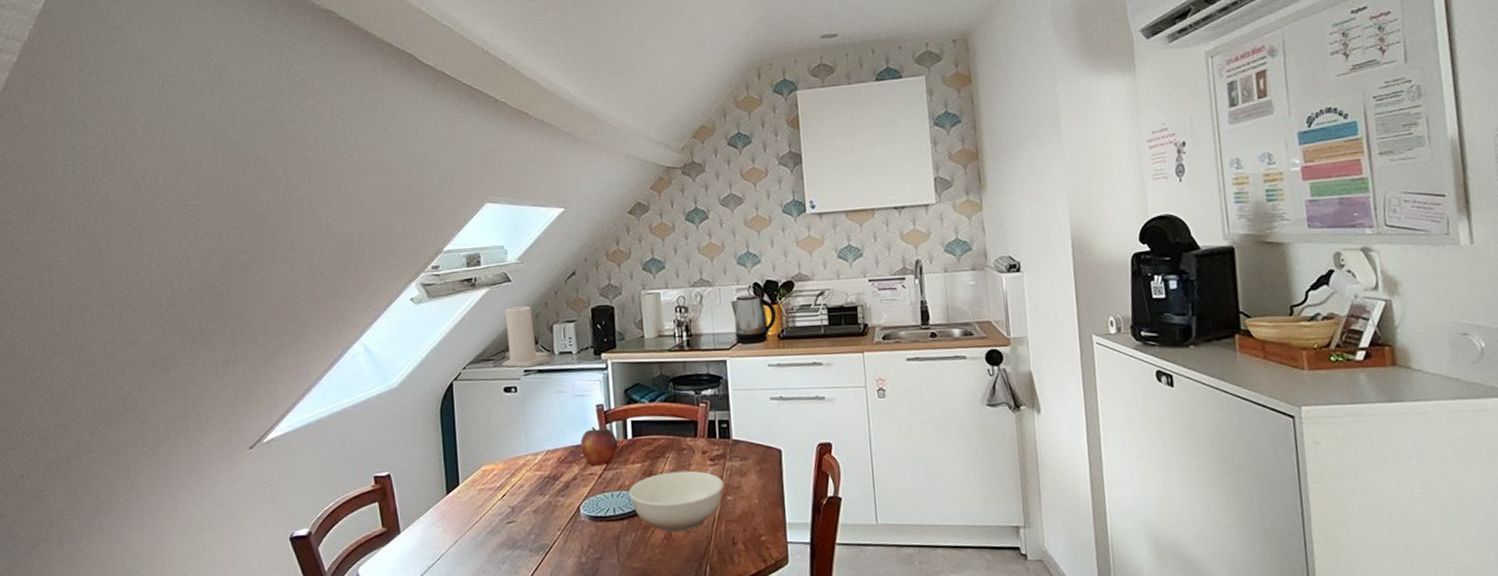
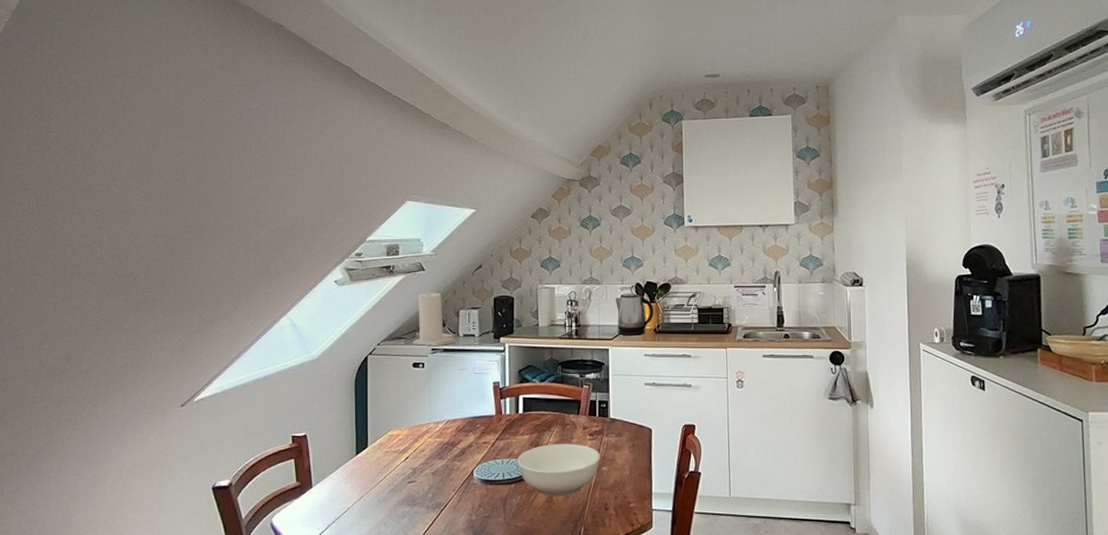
fruit: present [580,426,618,466] -> none [477,401,510,436]

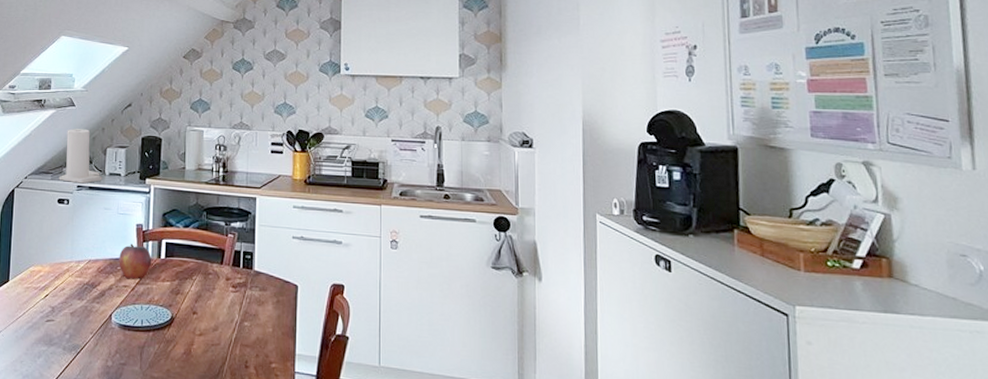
fruit: none [477,401,510,436] -> present [119,243,152,280]
bowl: present [517,443,601,497] -> none [156,293,243,350]
kettle: present [616,293,654,336] -> none [266,141,306,186]

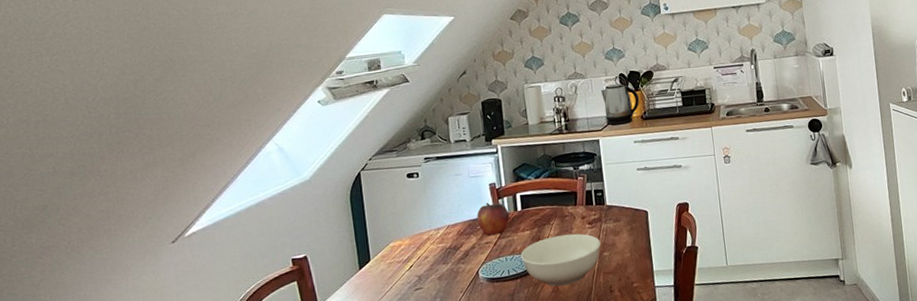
paper towel: present [59,129,103,184] -> none [404,102,449,157]
bowl: none [156,293,243,350] -> present [520,233,601,287]
kettle: none [266,141,306,186] -> present [601,84,640,126]

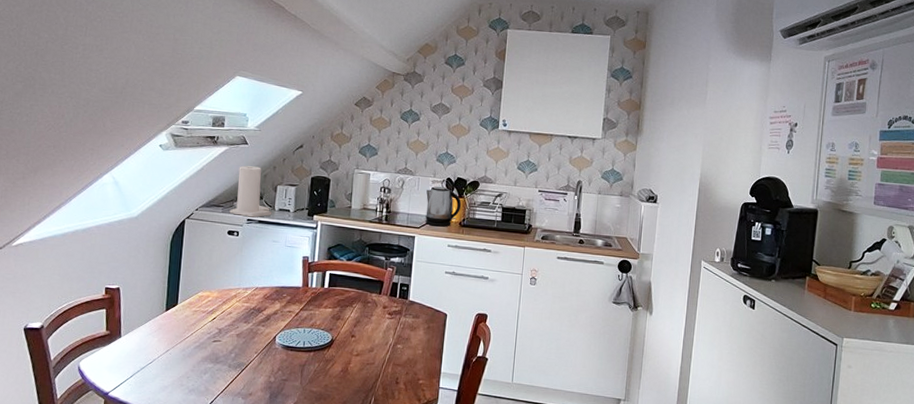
paper towel: none [404,102,449,157] -> present [229,165,272,218]
fruit: present [477,202,510,236] -> none [284,273,316,306]
bowl: present [520,233,601,287] -> none [318,319,397,368]

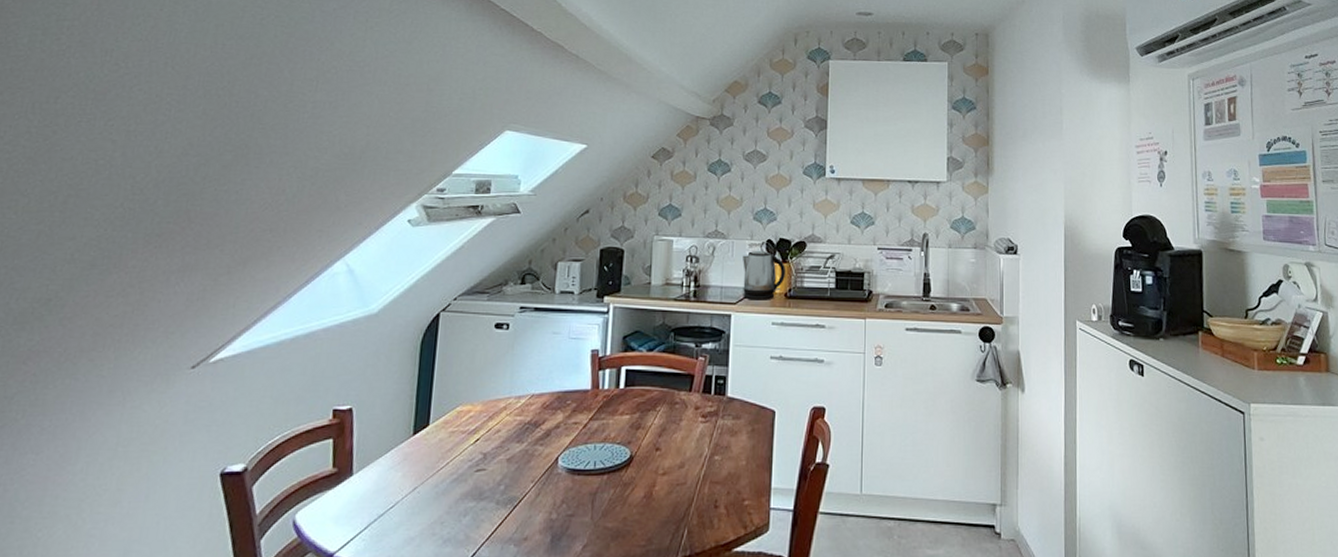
paper towel: present [229,165,272,218] -> none [497,239,552,305]

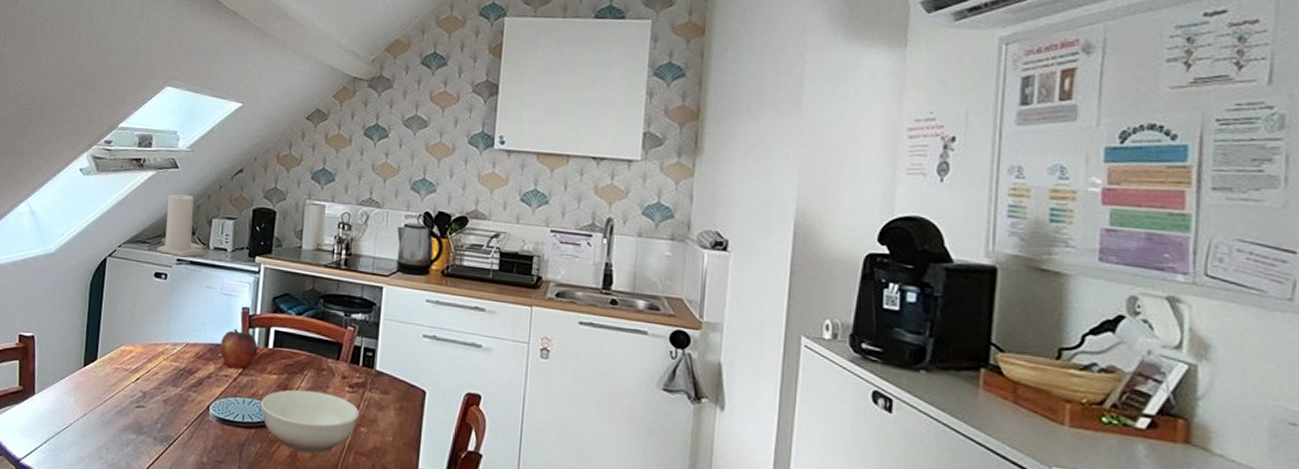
paper towel: none [497,239,552,305] -> present [156,193,206,258]
fruit: none [568,372,609,415] -> present [220,328,258,369]
bowl: none [612,426,714,491] -> present [260,389,360,454]

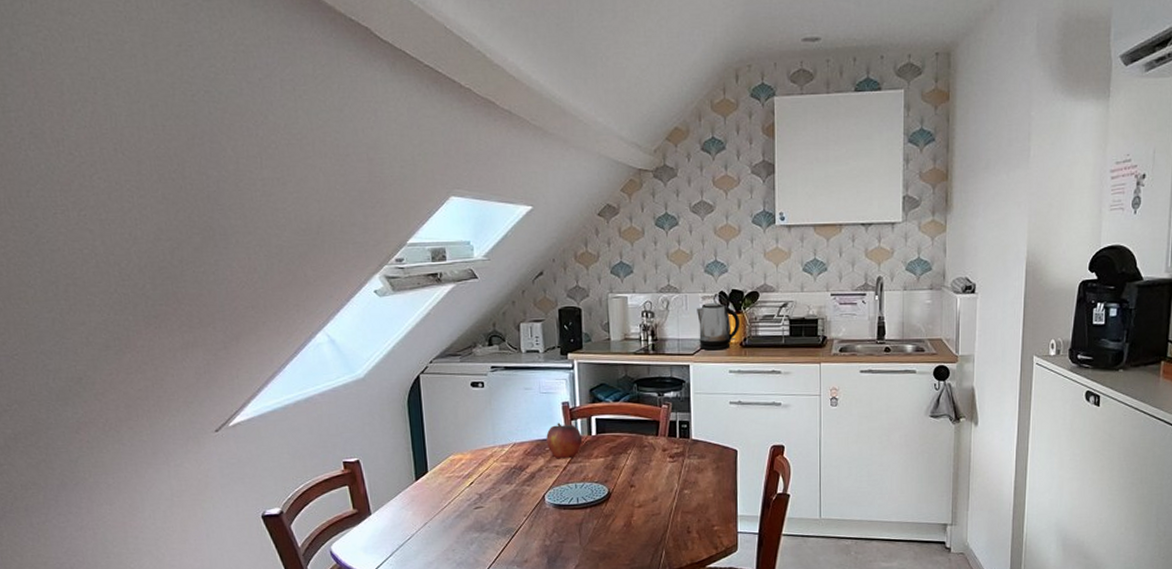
paper towel: present [156,193,206,258] -> none [469,303,519,364]
bowl: present [260,389,360,454] -> none [591,466,682,521]

